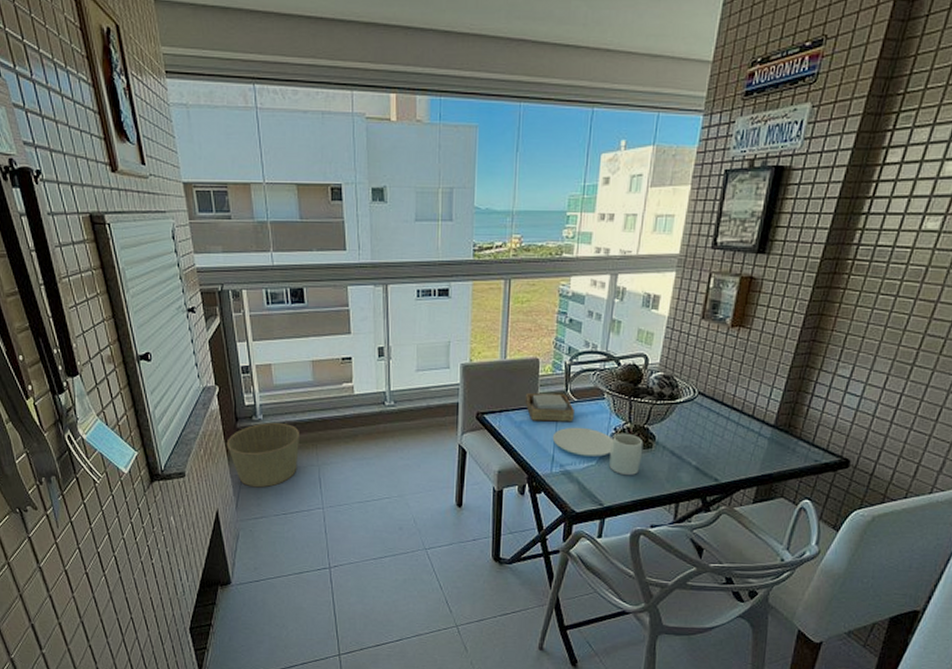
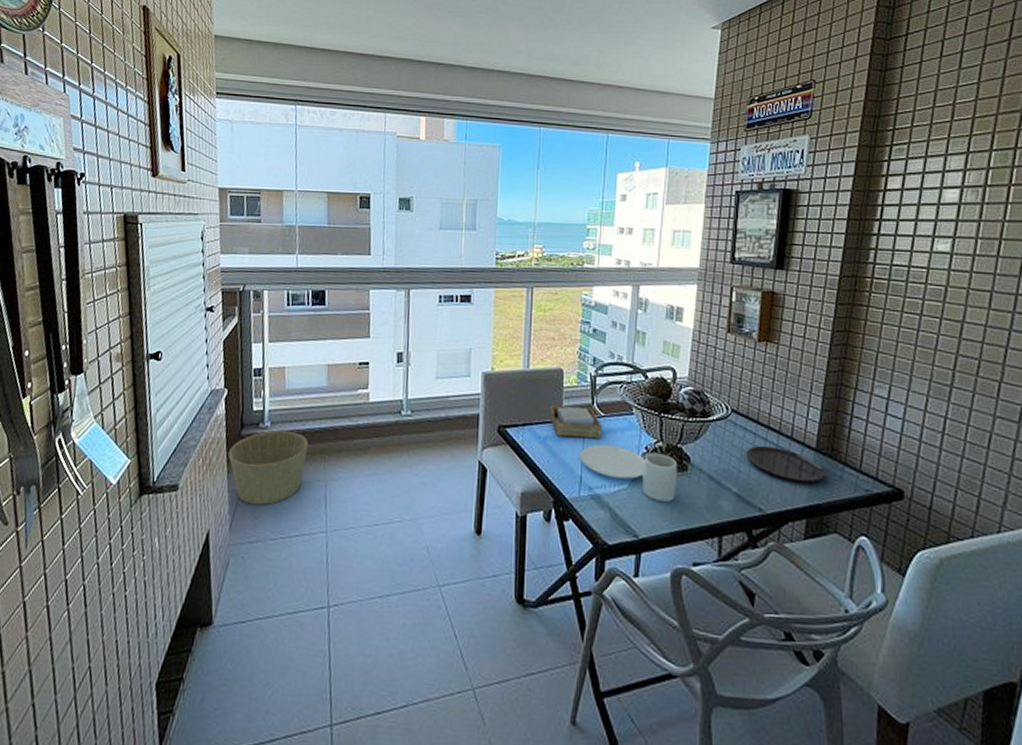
plate: none [707,425,780,456] -> present [745,446,826,483]

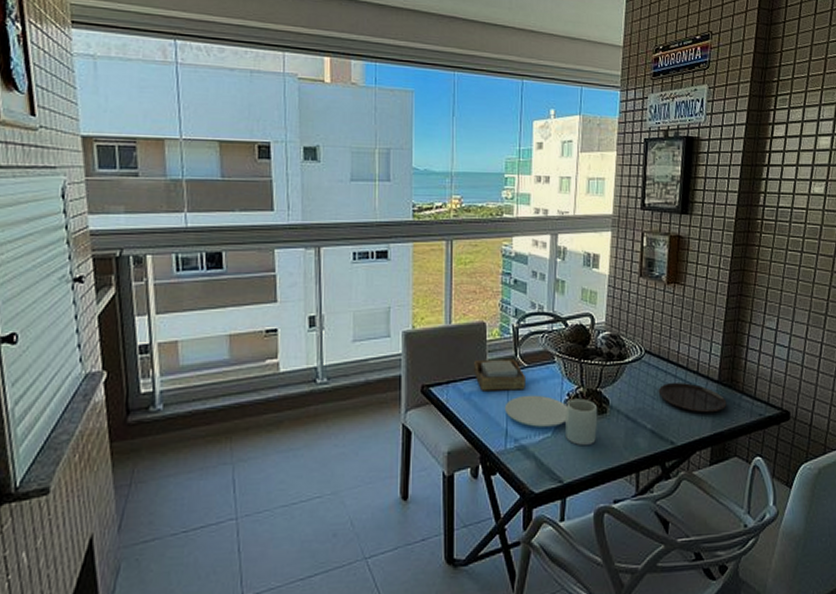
basket: present [228,431,308,506] -> none [111,413,210,500]

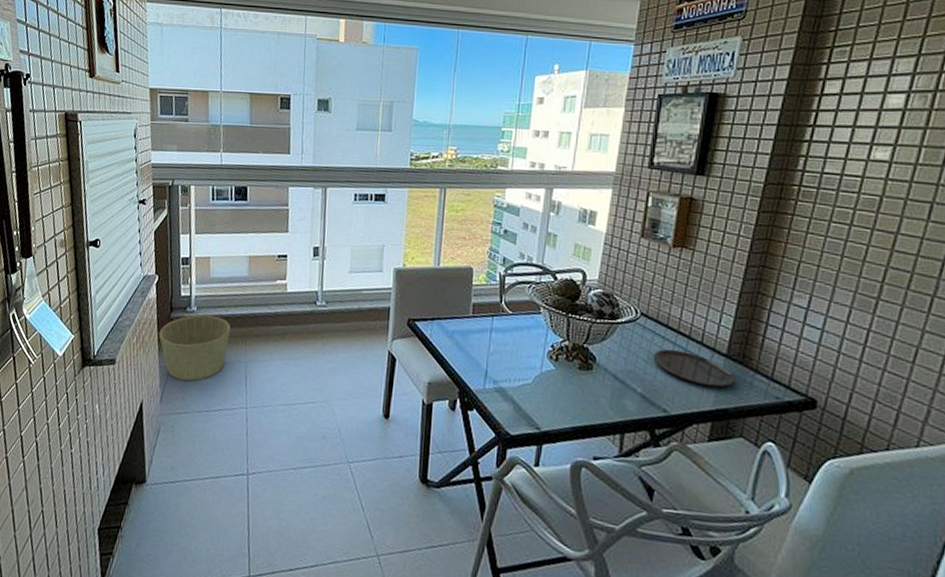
basket: none [111,413,210,500] -> present [159,314,230,382]
napkin holder: present [473,358,525,391] -> none [457,302,509,336]
plate: present [504,395,568,427] -> none [485,340,551,375]
mug: present [565,398,598,446] -> none [546,351,583,399]

